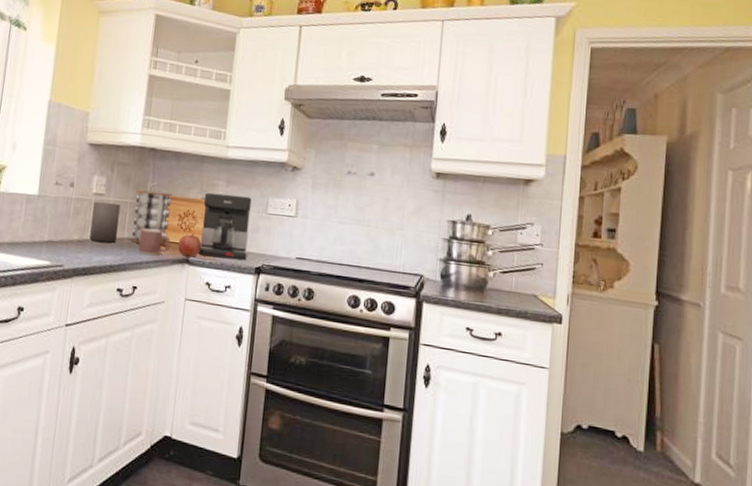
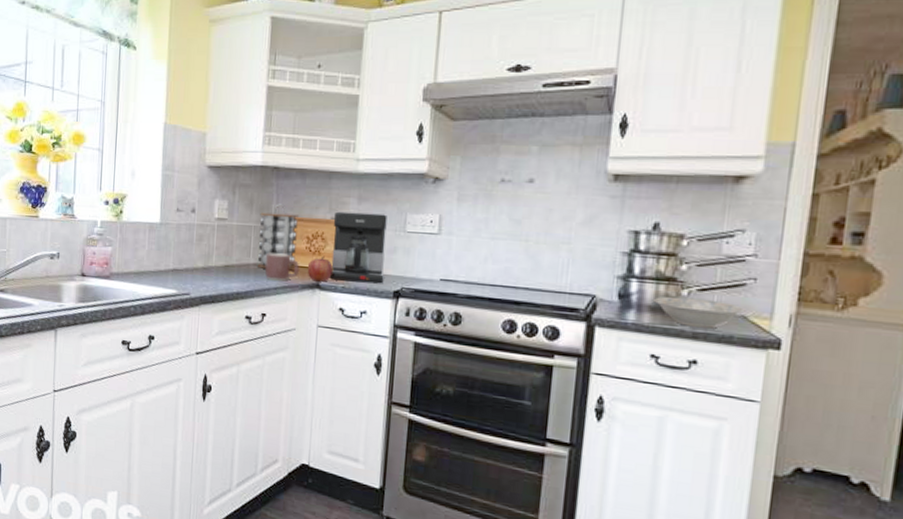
canister: present [89,202,120,243] -> none [214,227,244,270]
bowl: none [468,277,536,306] -> present [653,296,746,329]

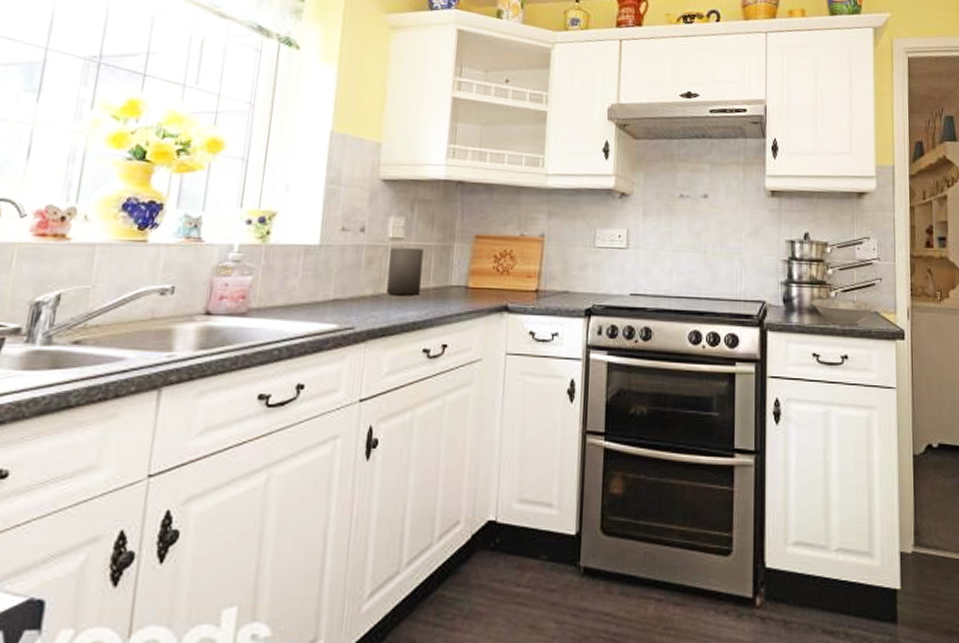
canister: none [214,227,244,270] -> present [386,248,424,296]
spice rack: present [256,204,298,271] -> none [437,220,485,294]
mug: present [265,253,299,282] -> none [447,274,486,307]
fruit: present [307,255,333,282] -> none [494,275,522,304]
coffee maker: present [329,211,387,284] -> none [518,227,577,303]

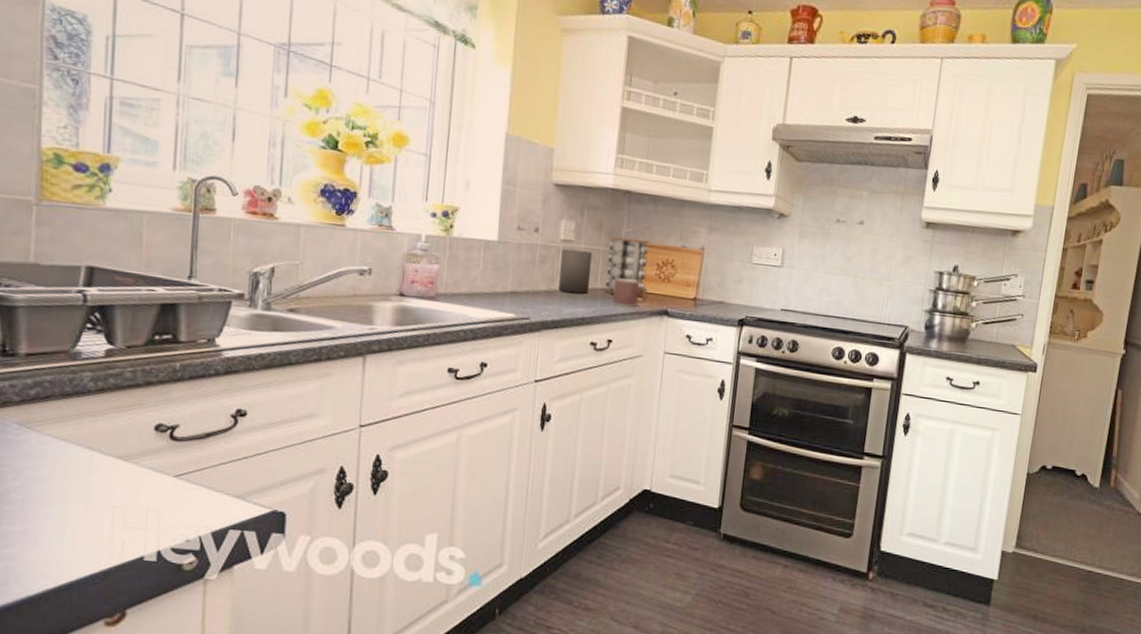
spice rack: none [437,220,485,294] -> present [604,228,649,297]
mug: none [447,274,486,307] -> present [613,278,648,308]
bowl: present [810,298,877,326] -> none [951,328,1015,356]

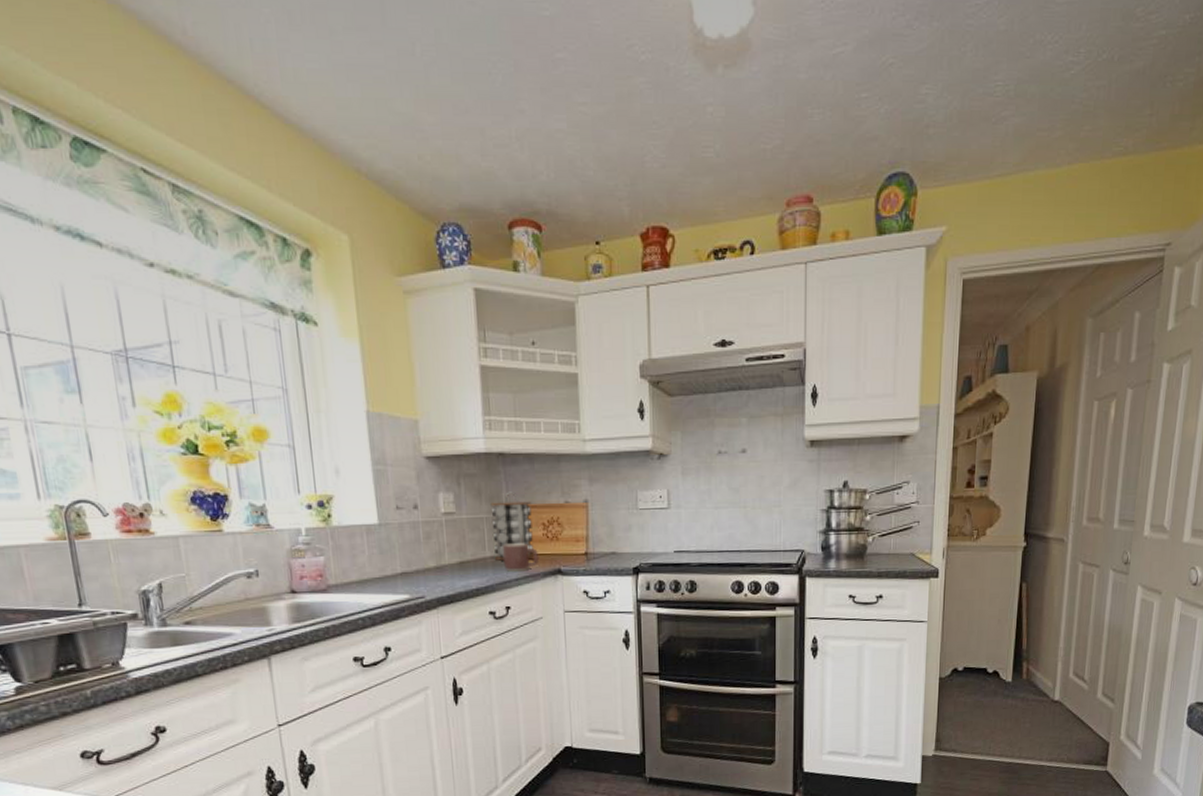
canister: present [558,249,592,294] -> none [445,521,478,566]

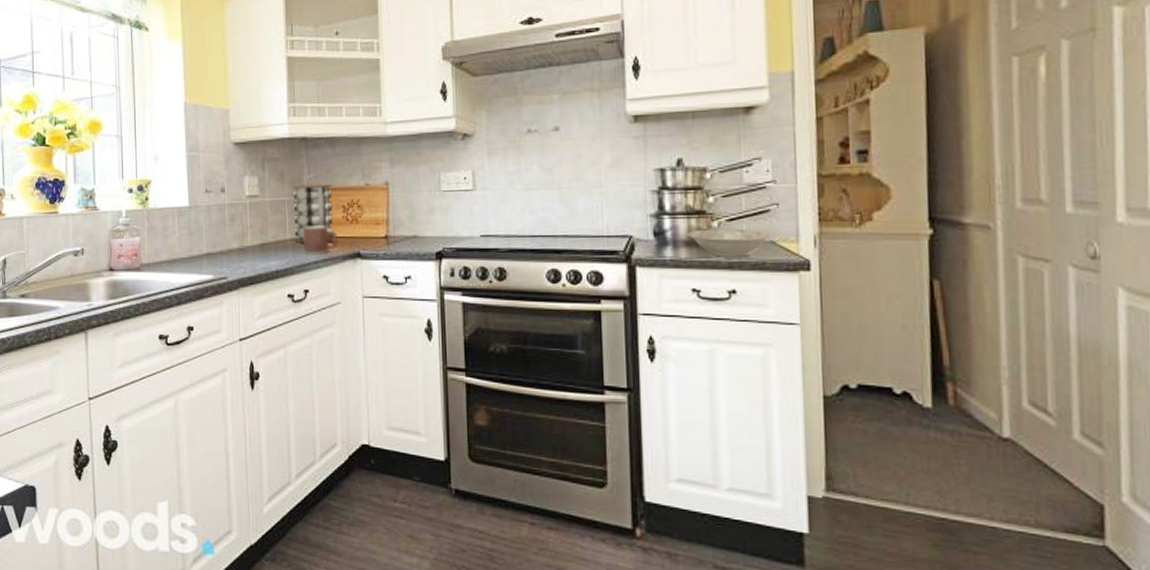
bowl: none [848,543,913,568] -> present [687,228,773,258]

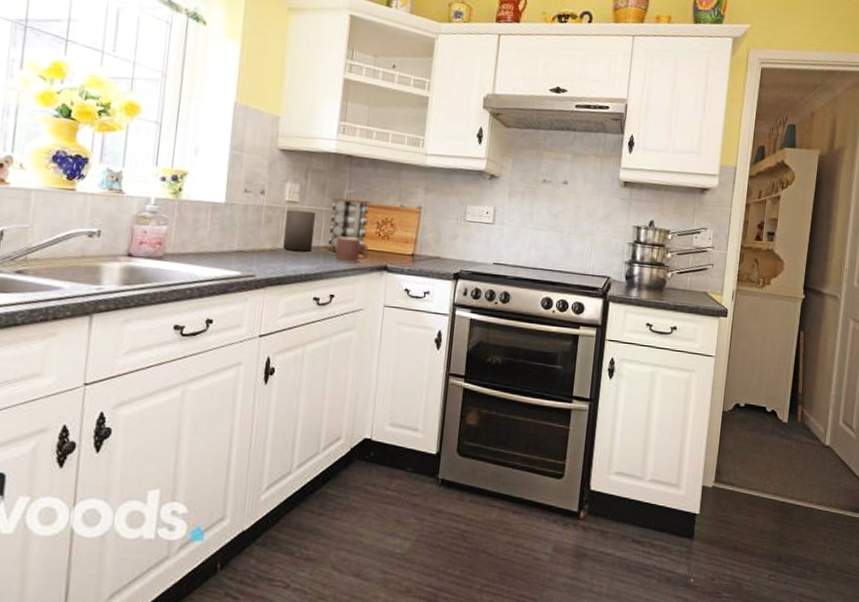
canister: none [249,204,279,248] -> present [283,210,316,252]
bowl: present [687,228,773,258] -> none [649,277,707,303]

